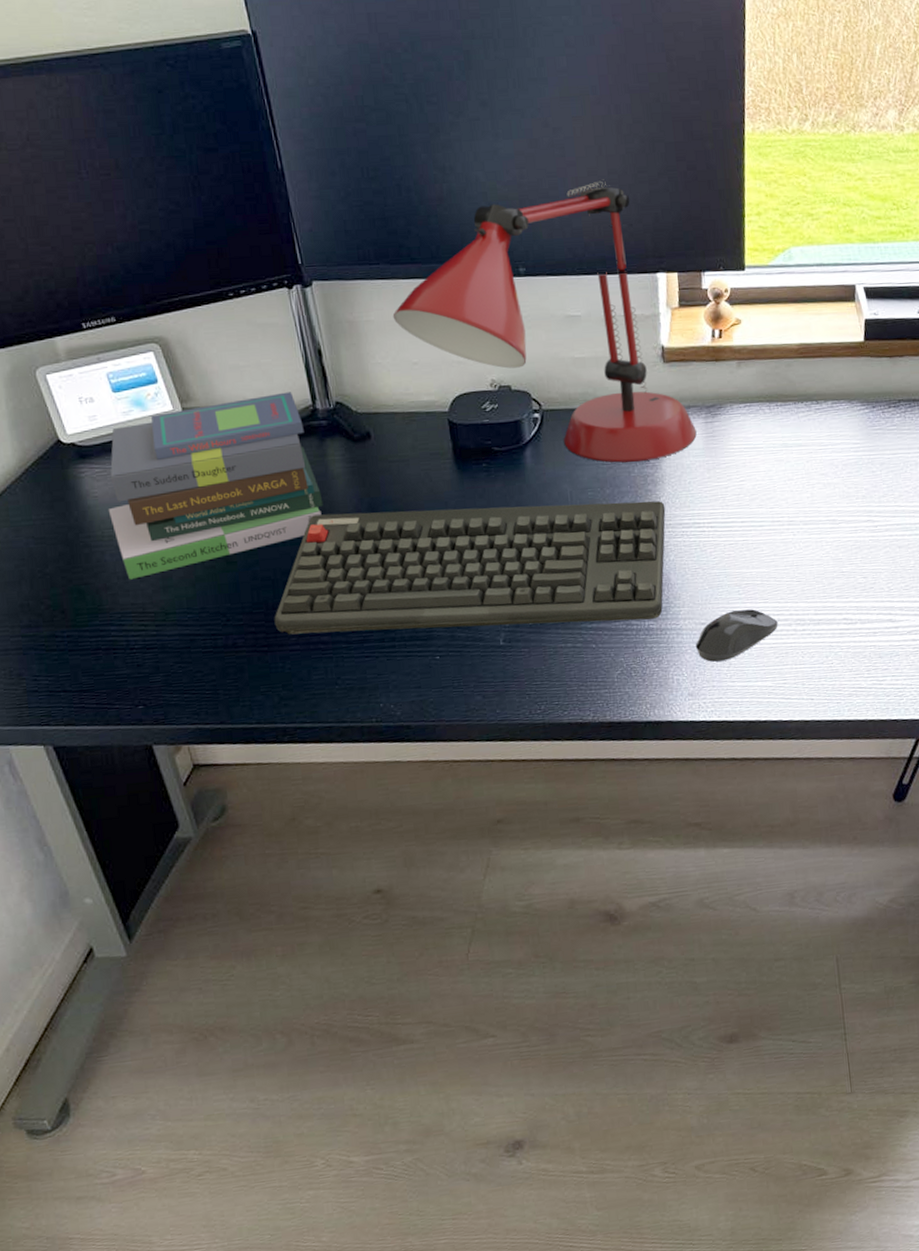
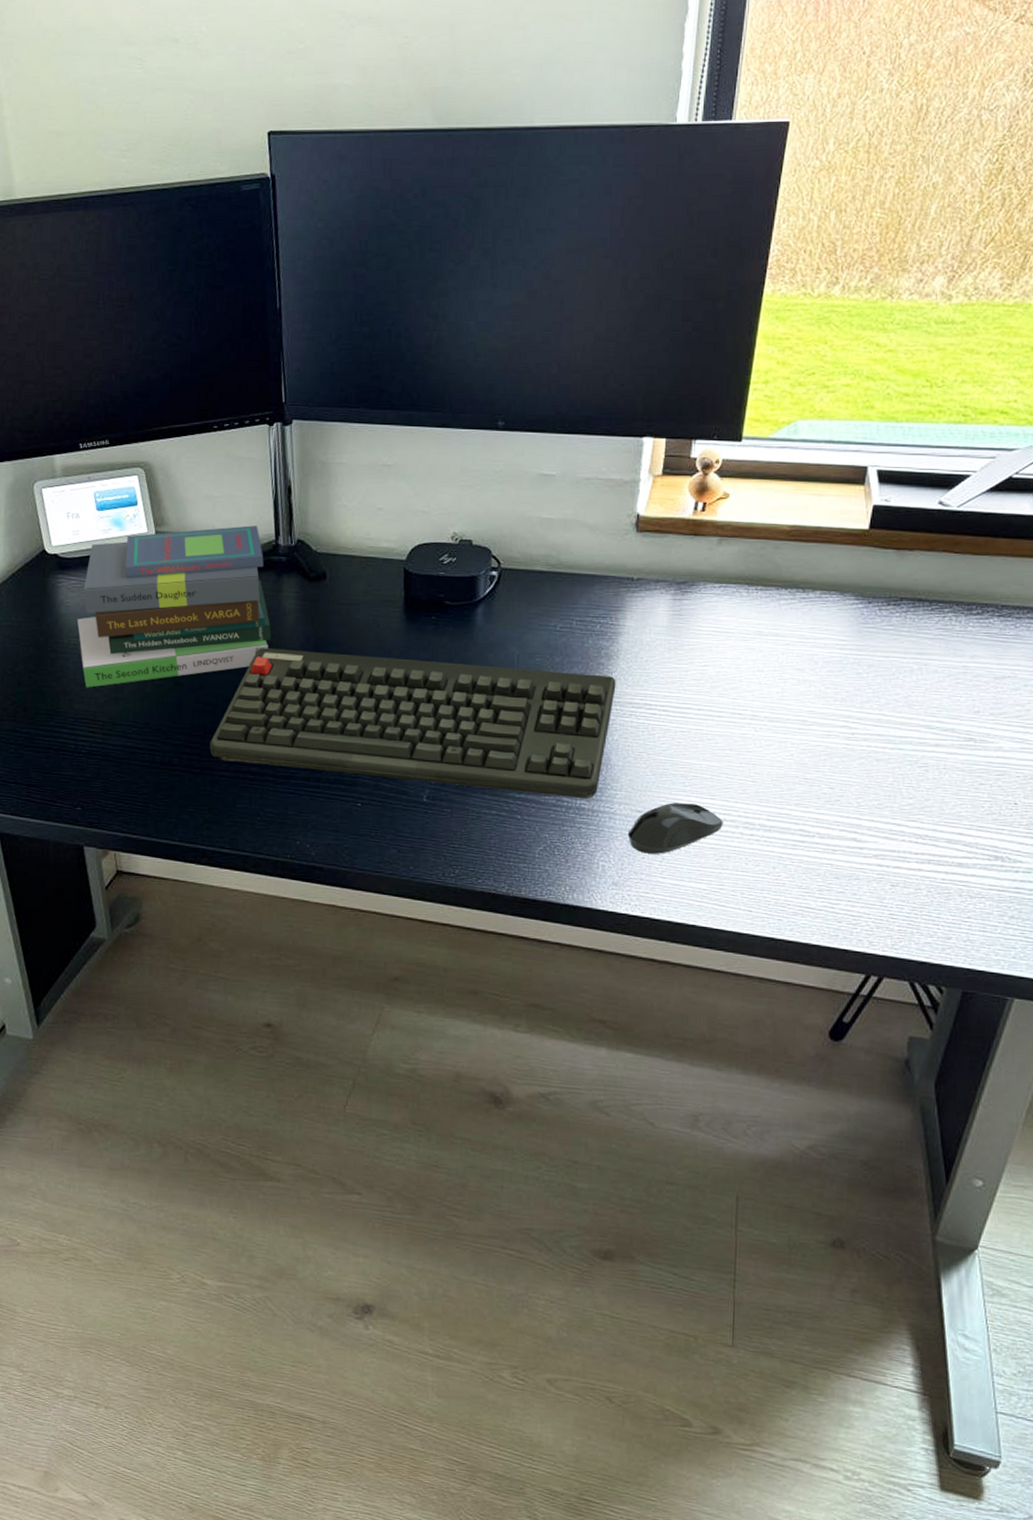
desk lamp: present [392,179,697,463] -> none [364,336,662,632]

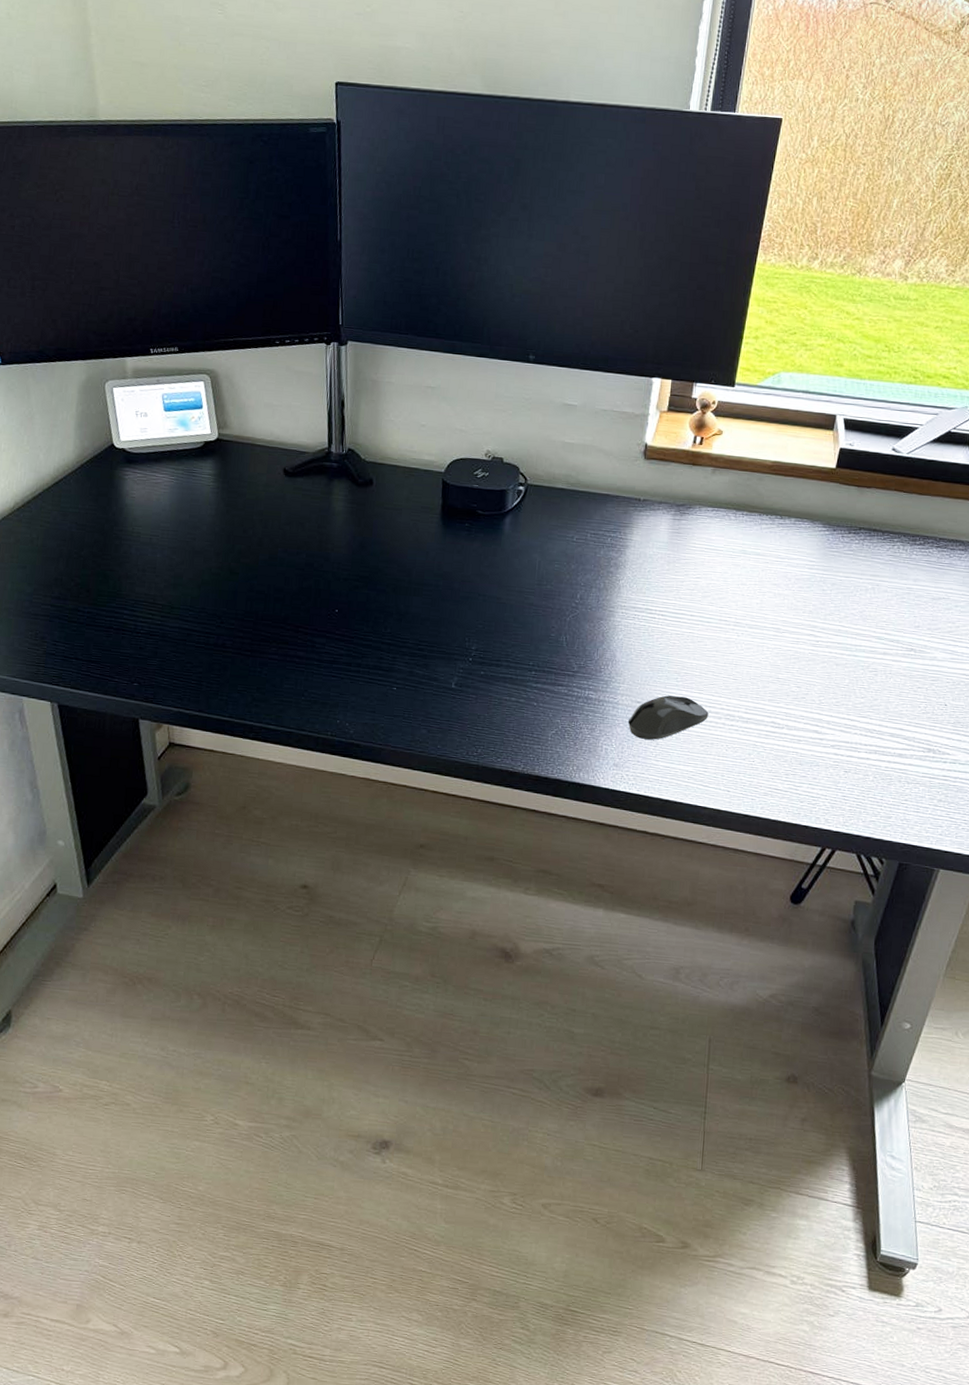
books: present [77,525,272,688] -> none [141,433,322,574]
computer keyboard: present [209,648,616,799] -> none [260,544,623,690]

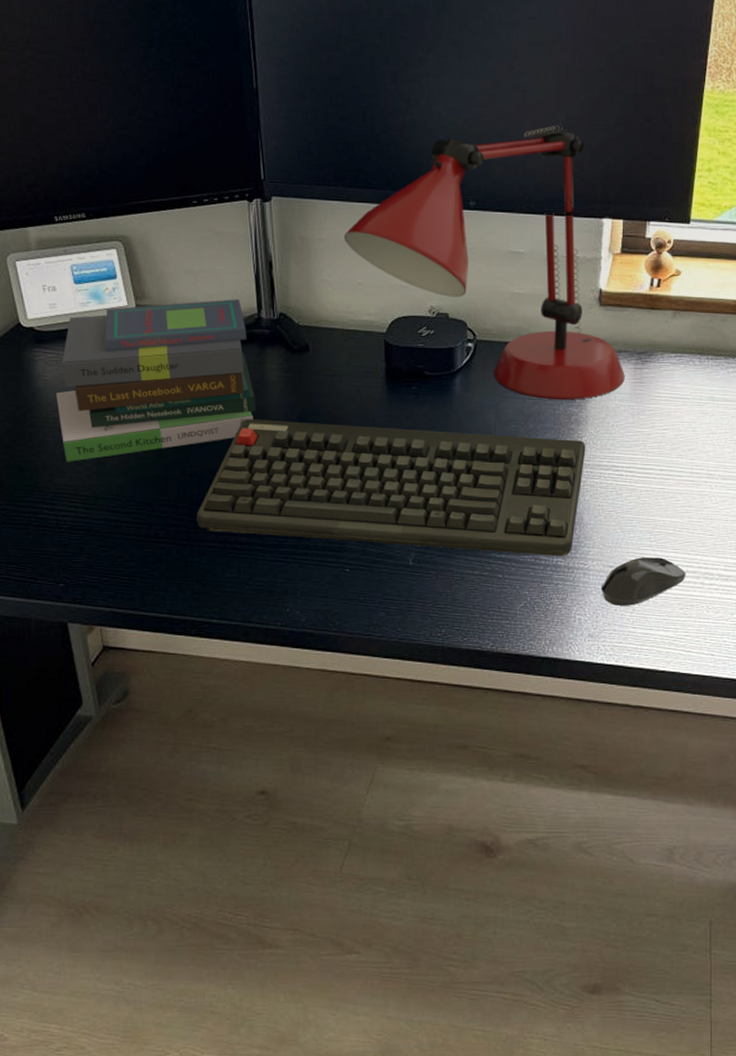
books: none [141,433,322,574] -> present [55,299,256,462]
computer keyboard: none [260,544,623,690] -> present [196,419,586,556]
desk lamp: none [411,287,664,545] -> present [343,124,625,400]

